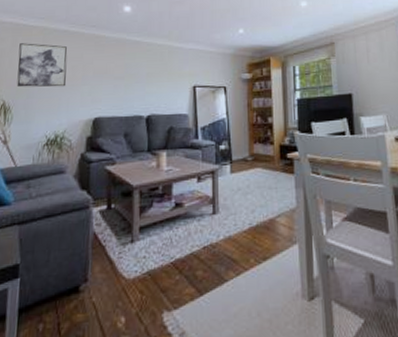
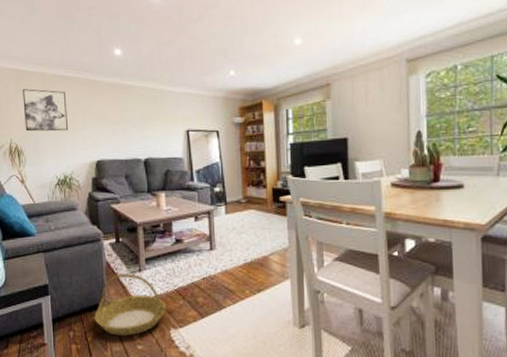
basket: none [72,246,161,325] -> present [94,274,167,336]

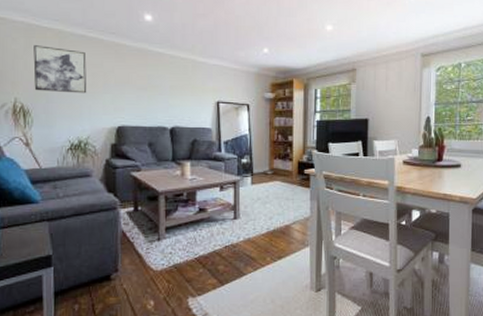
basket: present [94,274,167,336] -> none [104,243,186,307]

